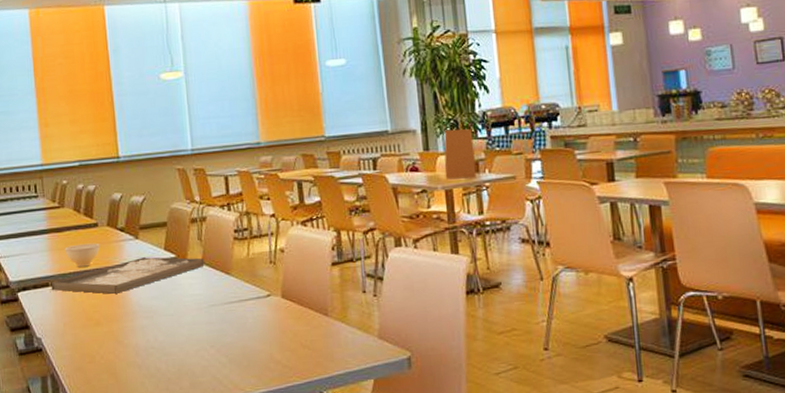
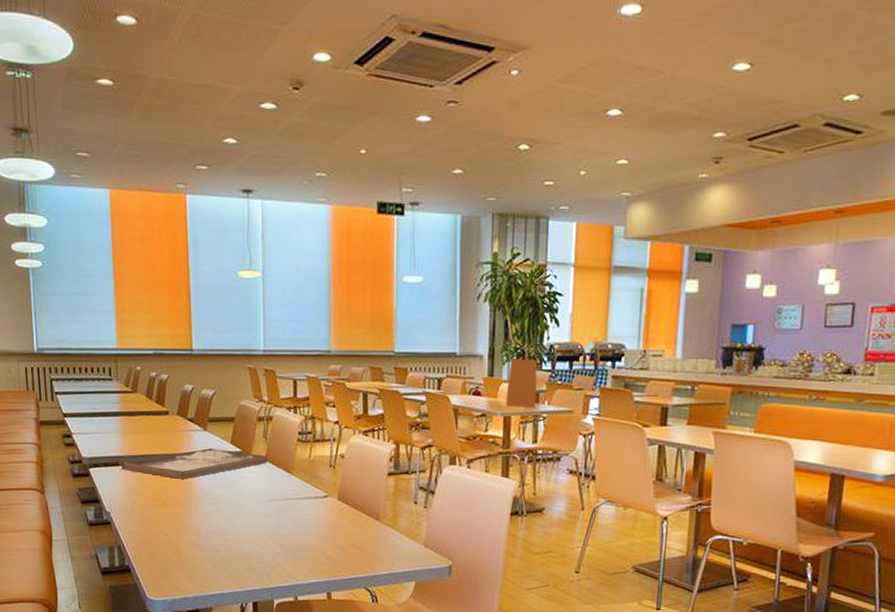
bowl: present [64,243,100,267] -> none [135,429,170,451]

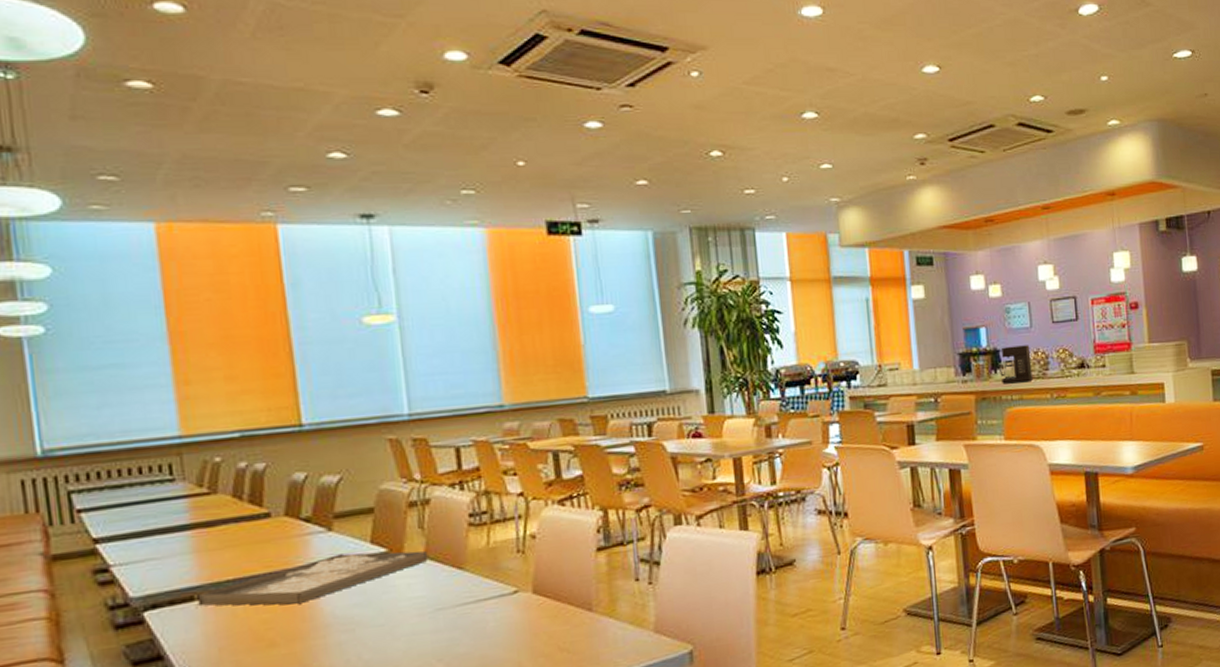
paper bag: present [505,358,538,408] -> none [732,388,769,446]
coffee maker: none [760,345,797,382] -> present [999,345,1033,384]

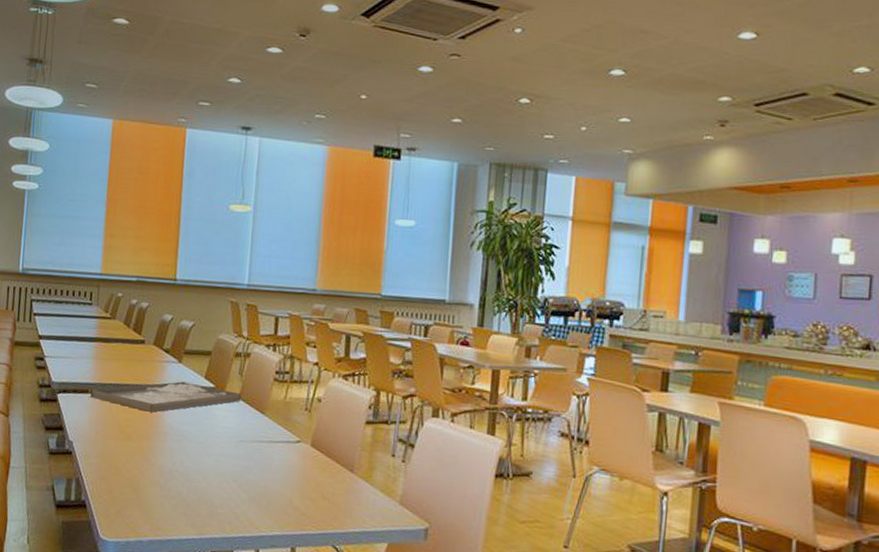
coffee maker: present [999,345,1033,384] -> none [770,314,810,354]

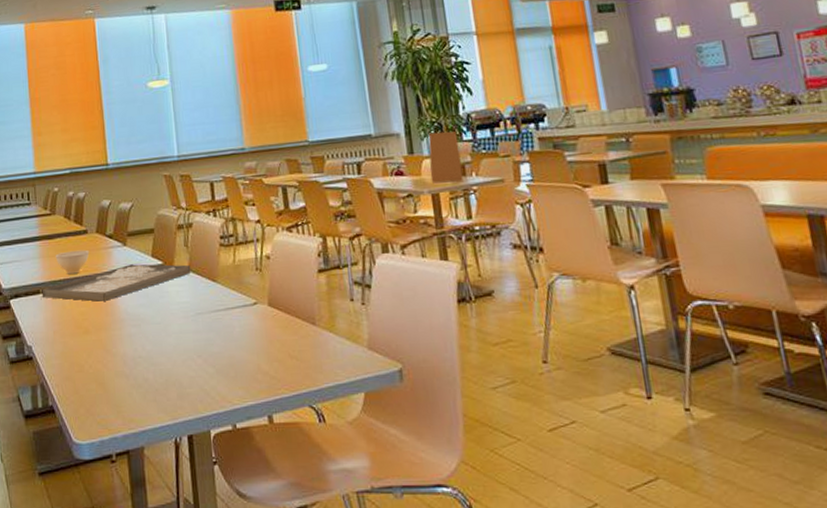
bowl: none [109,357,144,381] -> present [55,250,90,275]
paper bag: none [495,309,531,363] -> present [428,131,463,183]

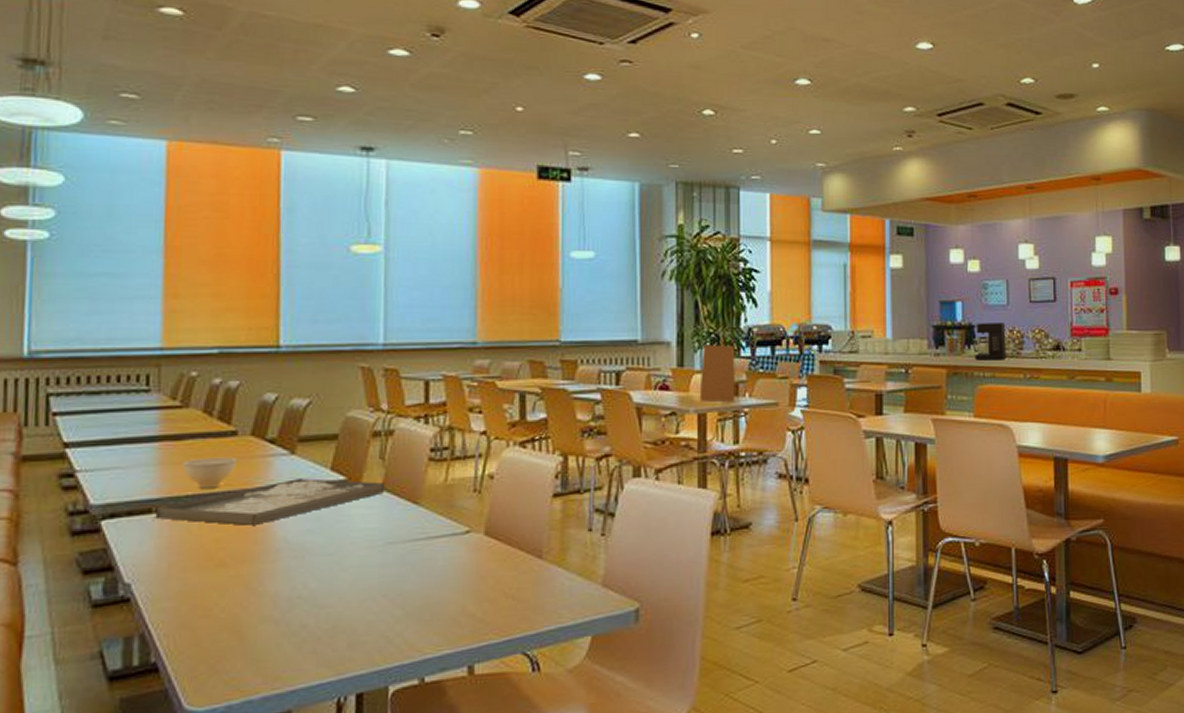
coffee maker: none [694,83,735,123] -> present [973,323,1006,361]

